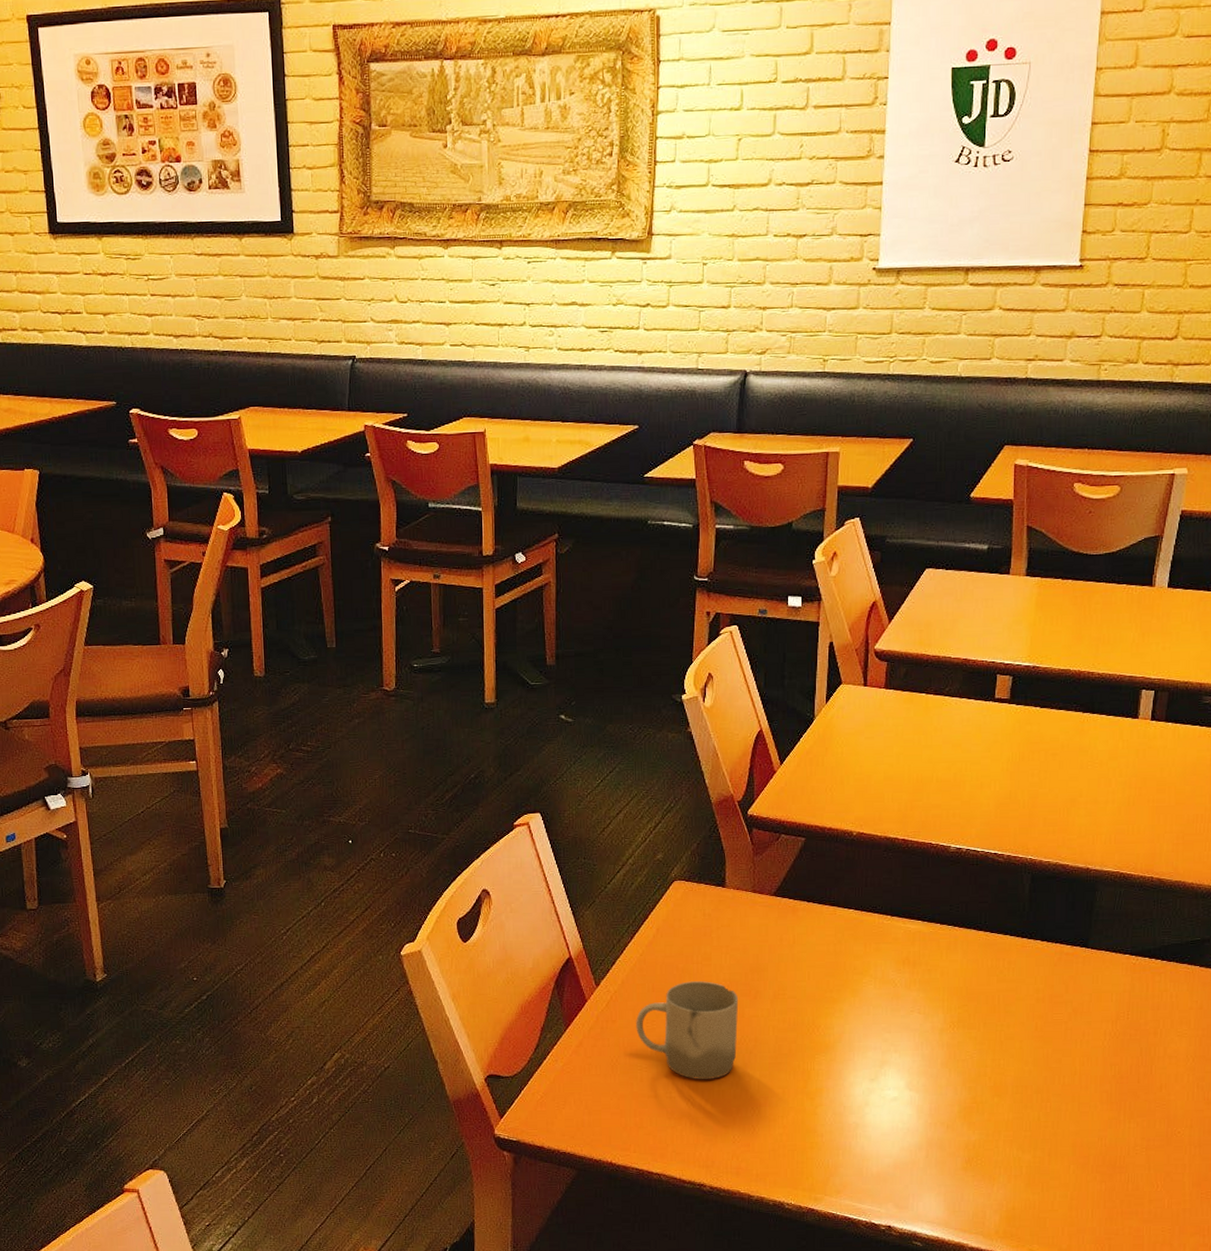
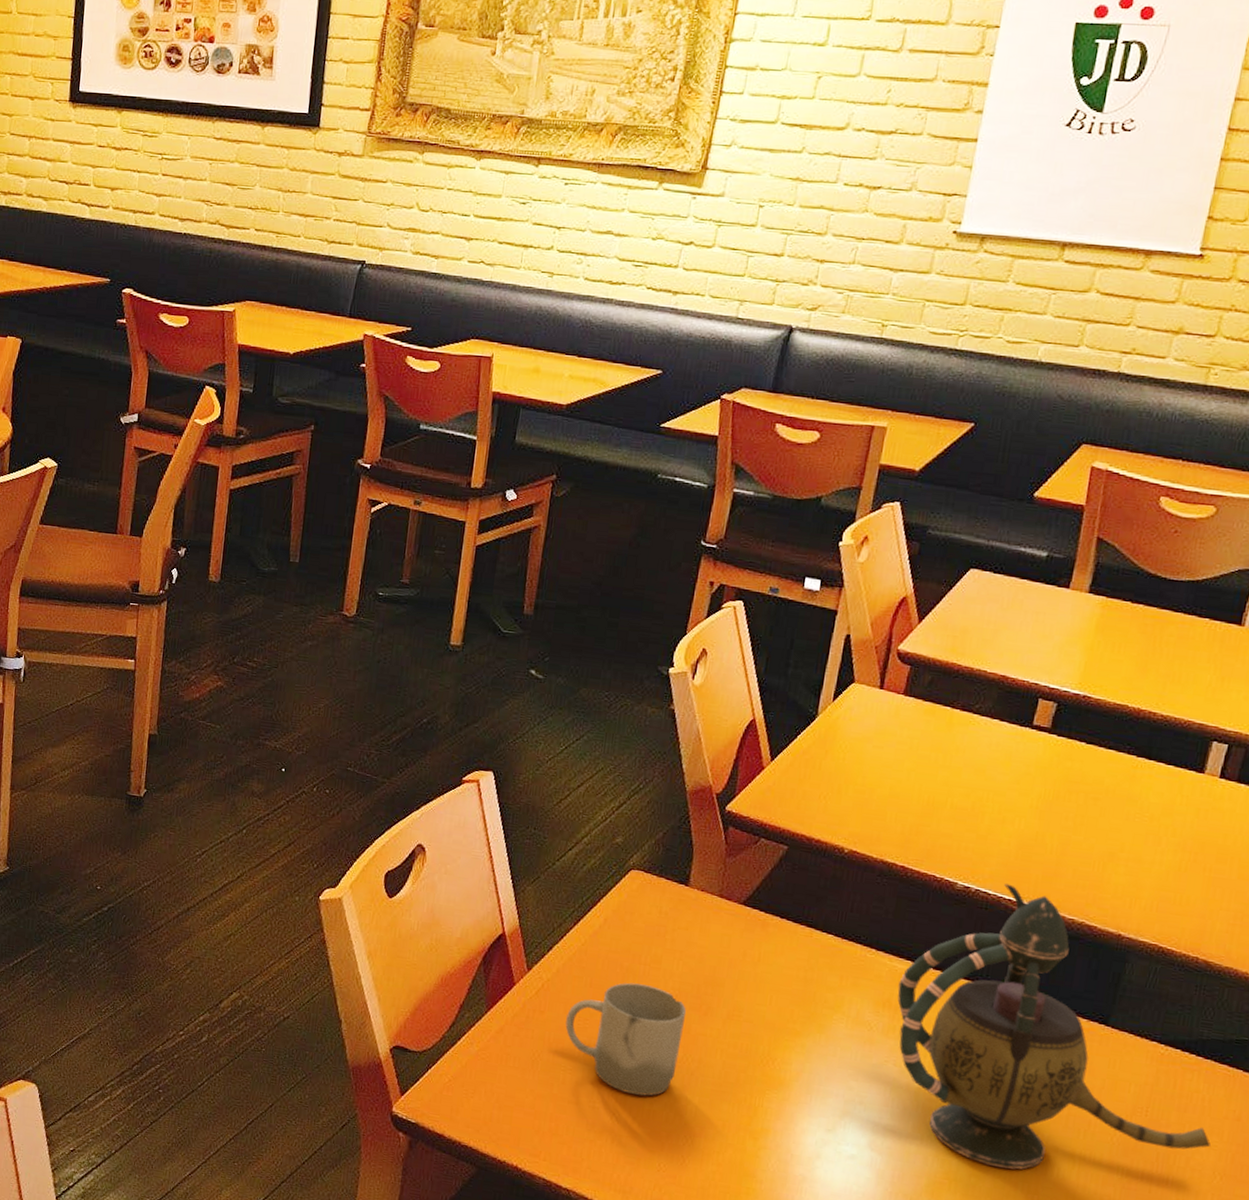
teapot: none [913,840,1181,1084] -> present [897,883,1211,1170]

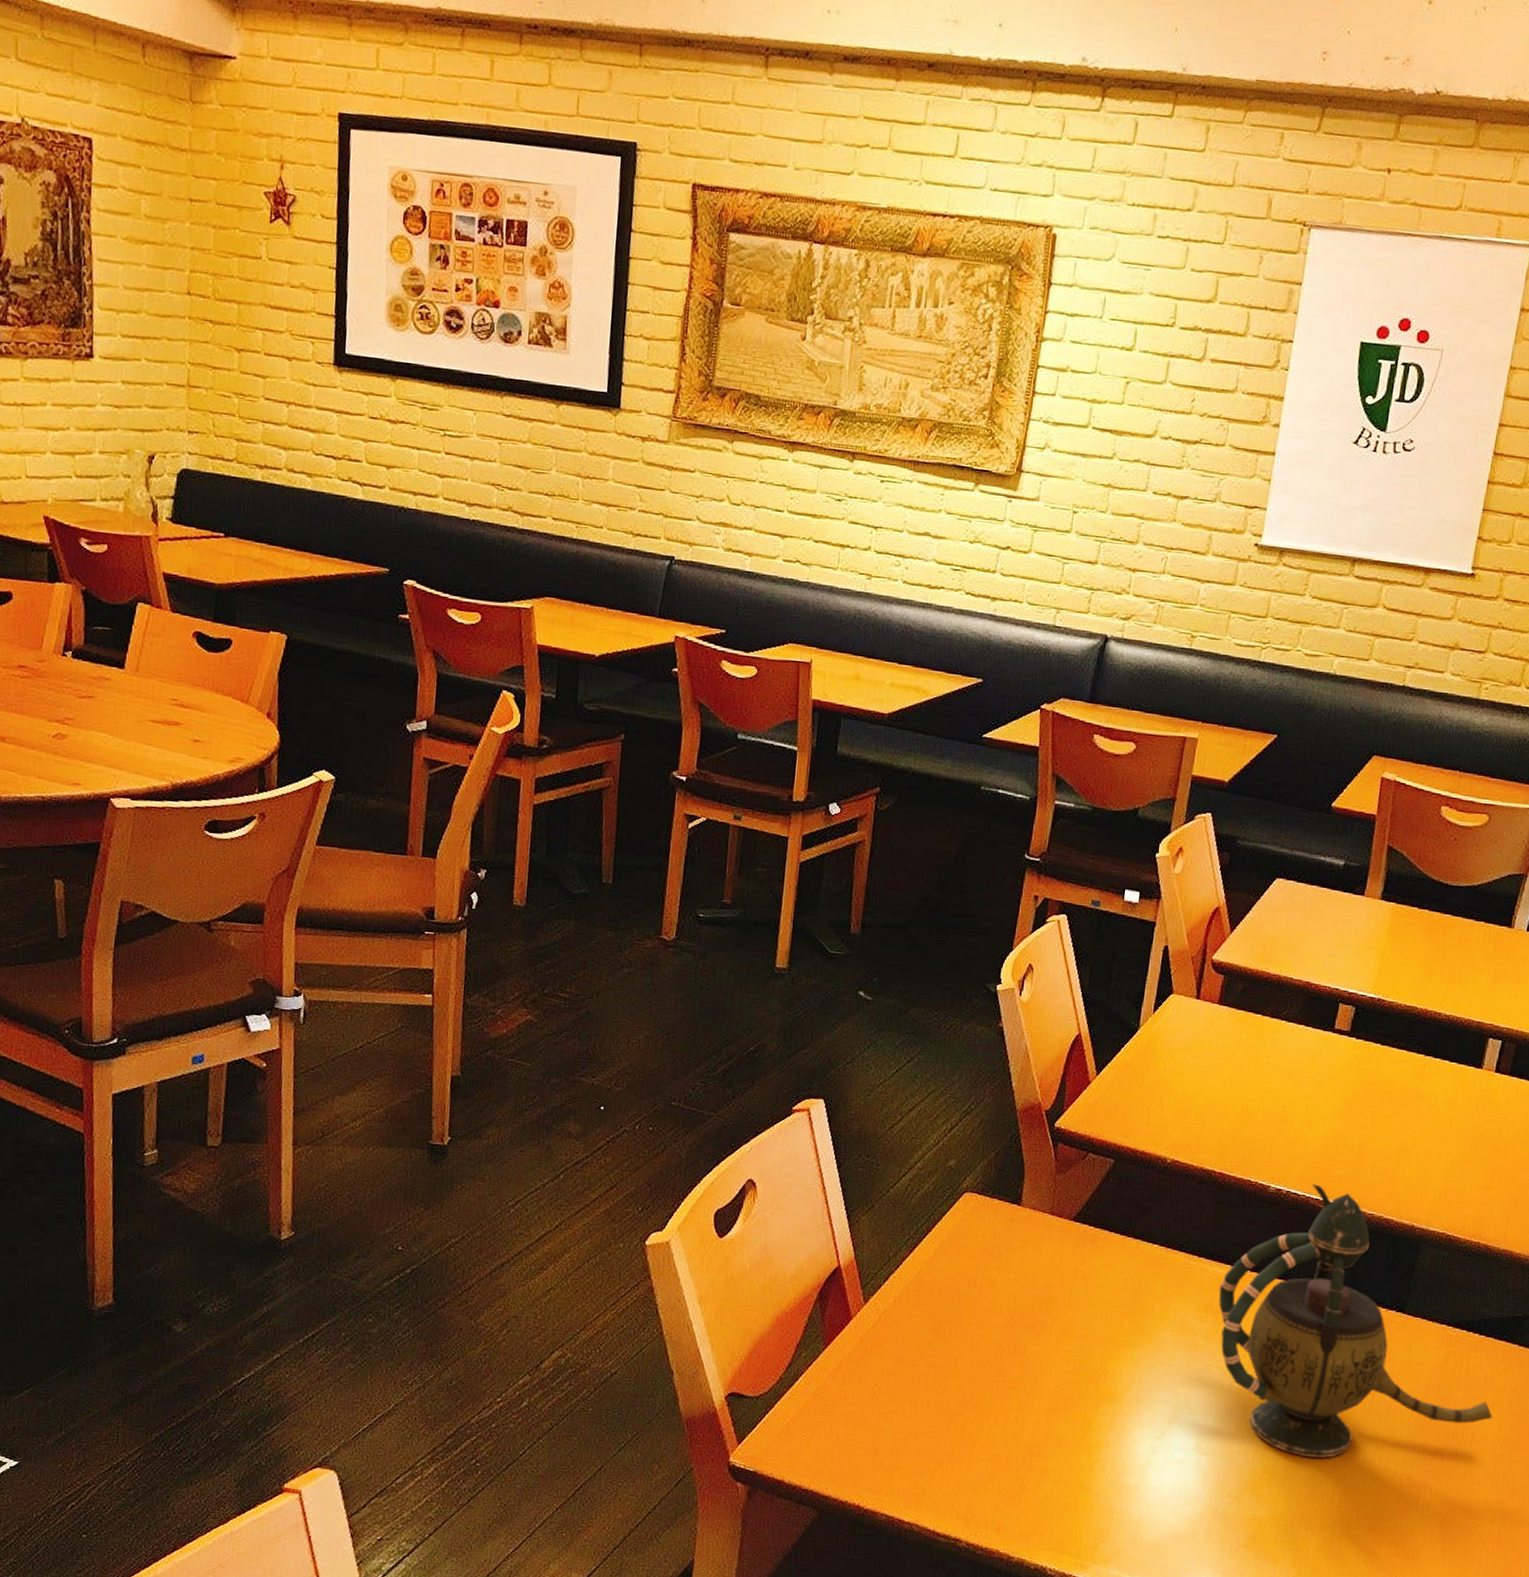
cup: present [565,982,687,1096] -> none [903,1307,1022,1421]

